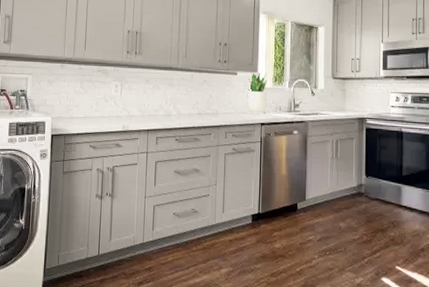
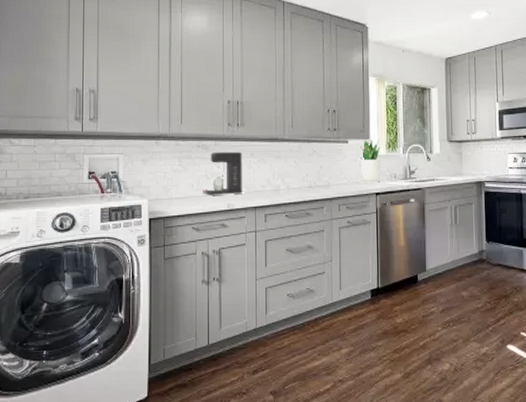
coffee maker: none [101,77,139,118] -> present [203,151,243,196]

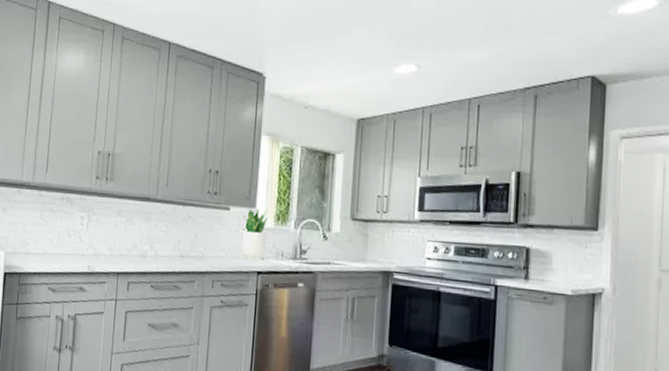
coffee maker: present [203,151,243,196] -> none [62,206,109,257]

